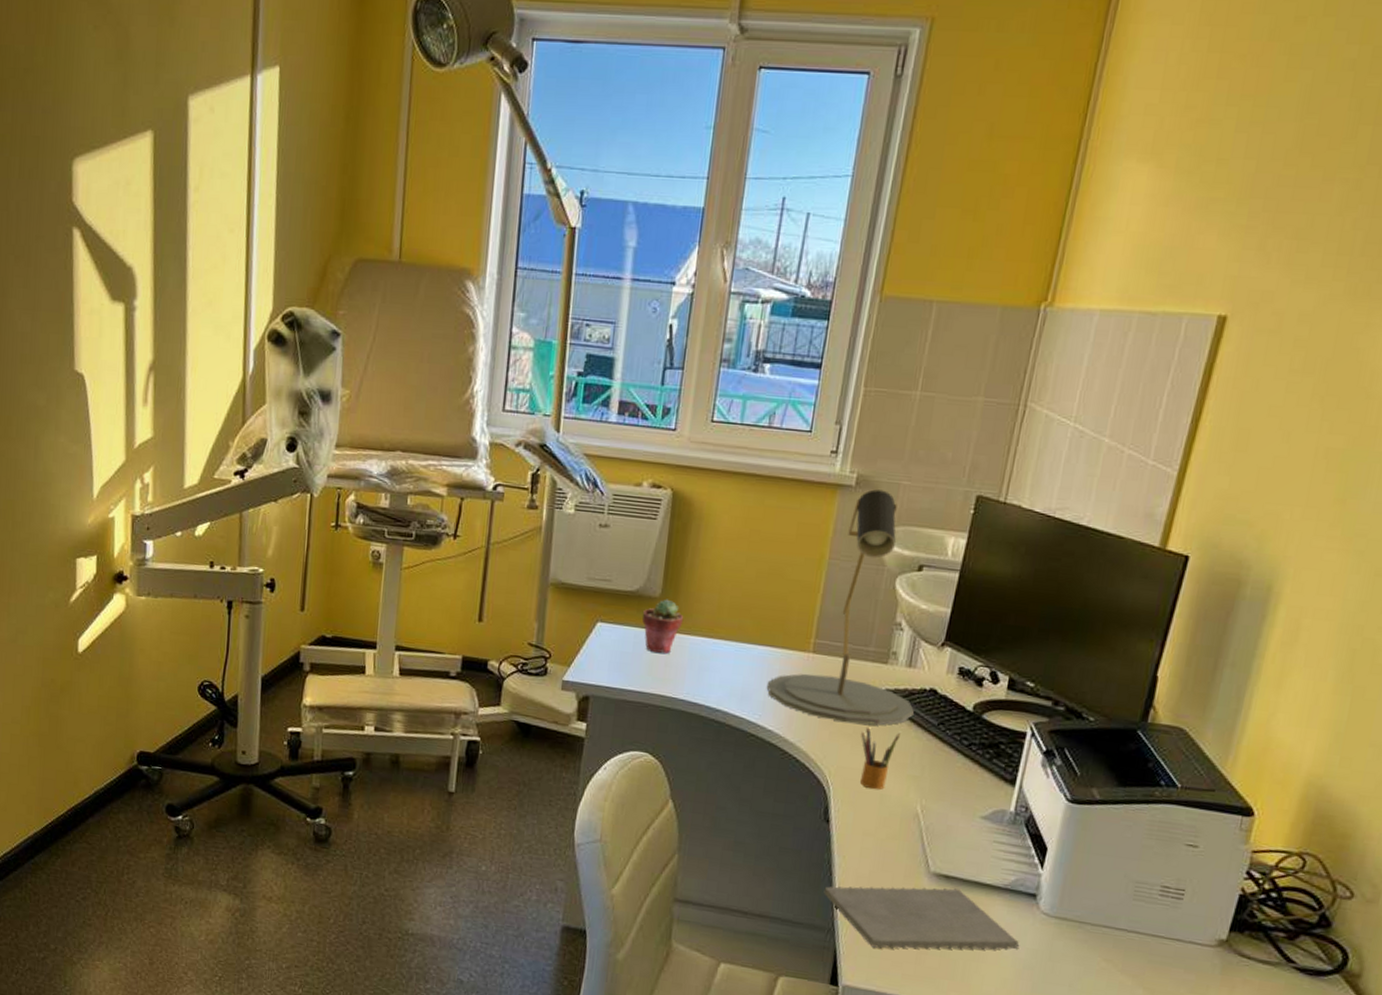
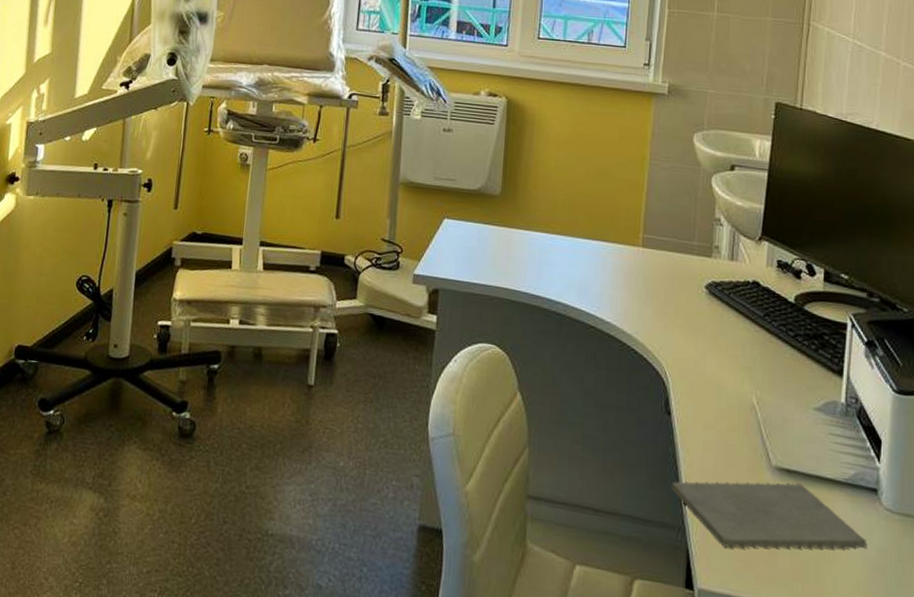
potted succulent: present [642,599,684,655] -> none [485,197,523,249]
desk lamp: present [766,489,914,726] -> none [602,97,740,317]
pencil box: present [860,727,900,790] -> none [693,319,730,382]

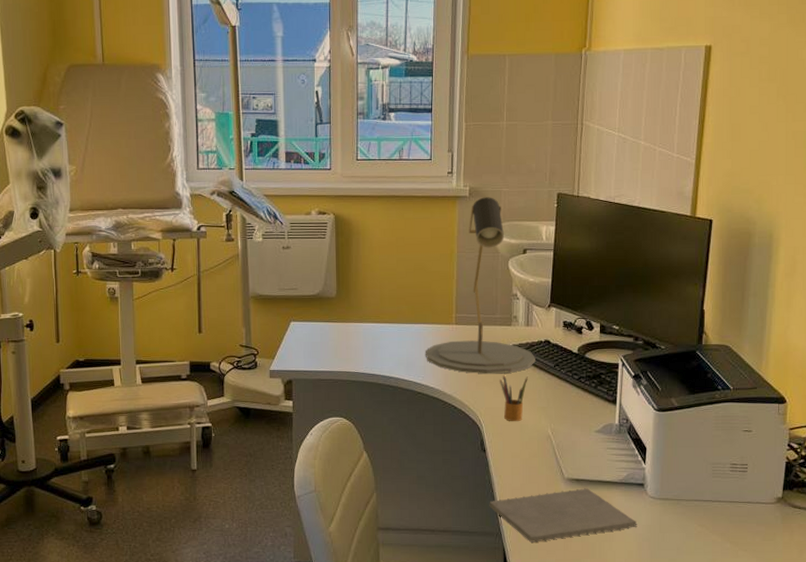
desk lamp: none [602,97,740,317] -> present [425,197,535,374]
pencil box: none [693,319,730,382] -> present [500,375,528,422]

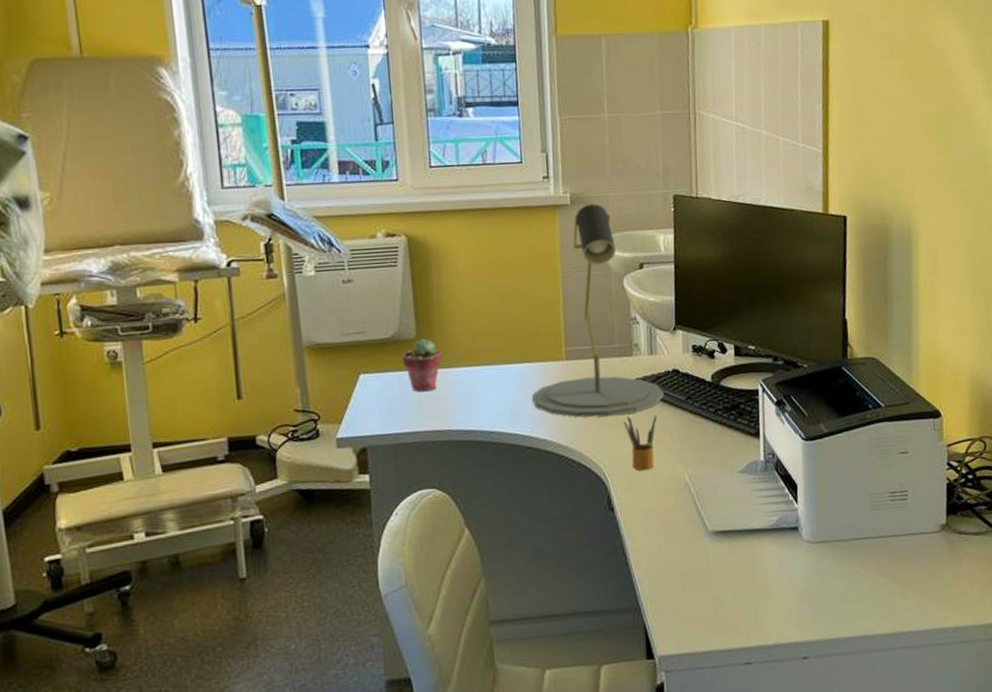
potted succulent: none [325,297,356,340] -> present [403,338,443,392]
notepad: present [489,488,638,542] -> none [623,540,795,614]

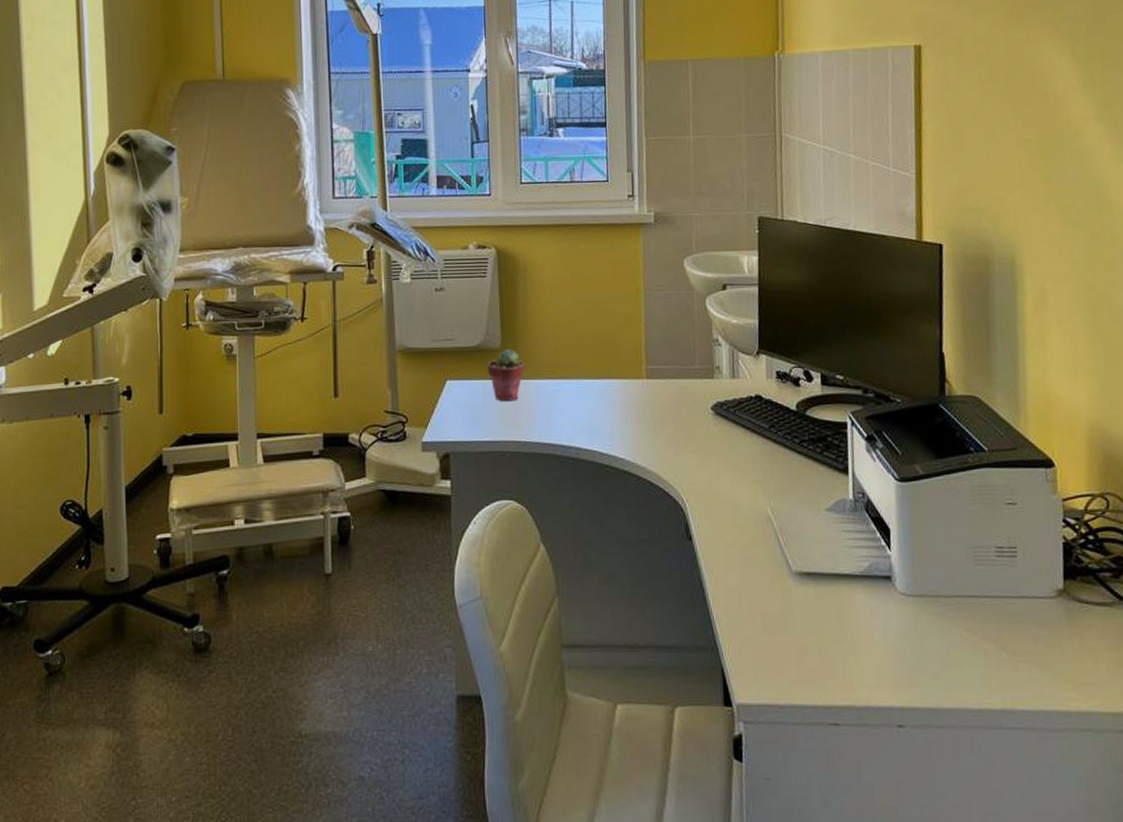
desk lamp: present [531,204,664,418] -> none [611,223,746,440]
pencil box: present [624,414,657,471] -> none [704,441,738,500]

